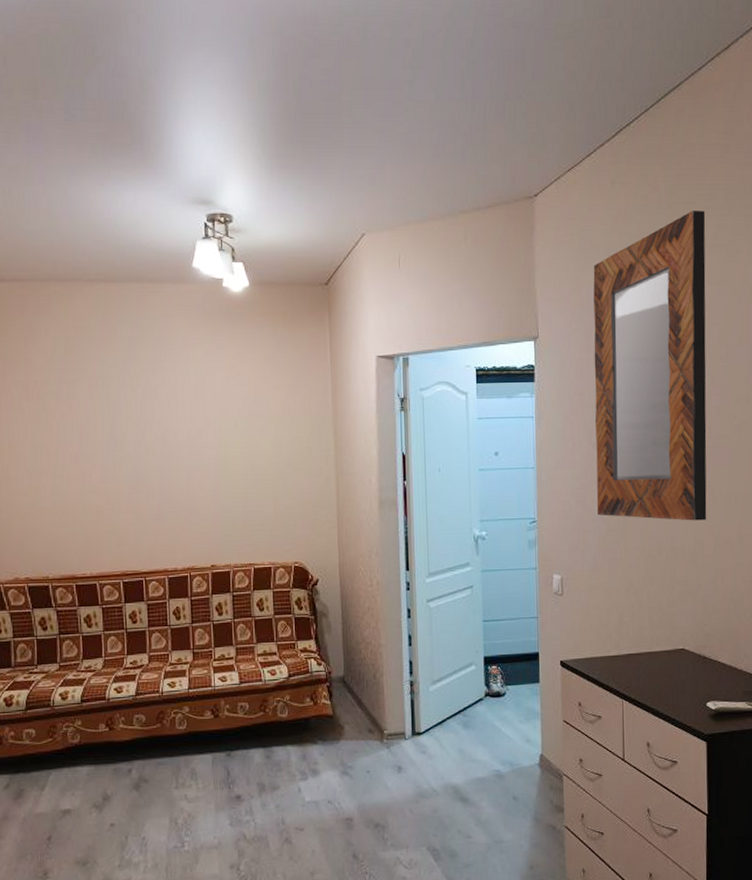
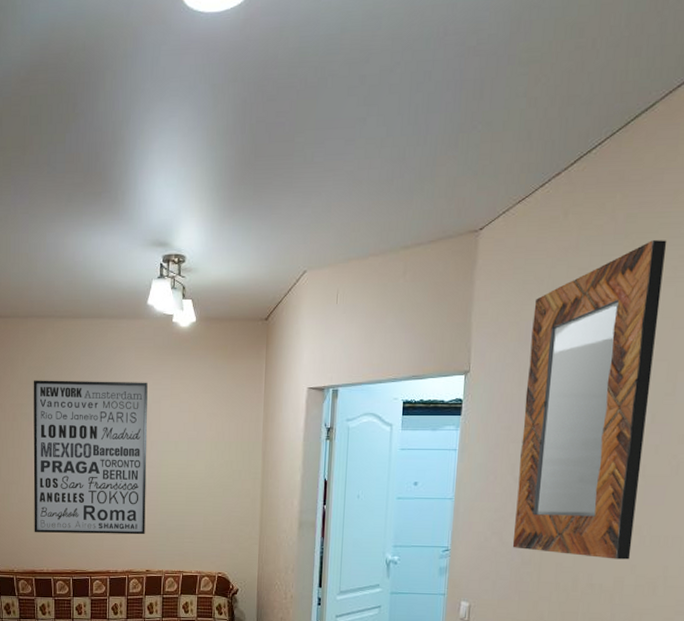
wall art: none [61,352,207,531] -> present [33,380,148,535]

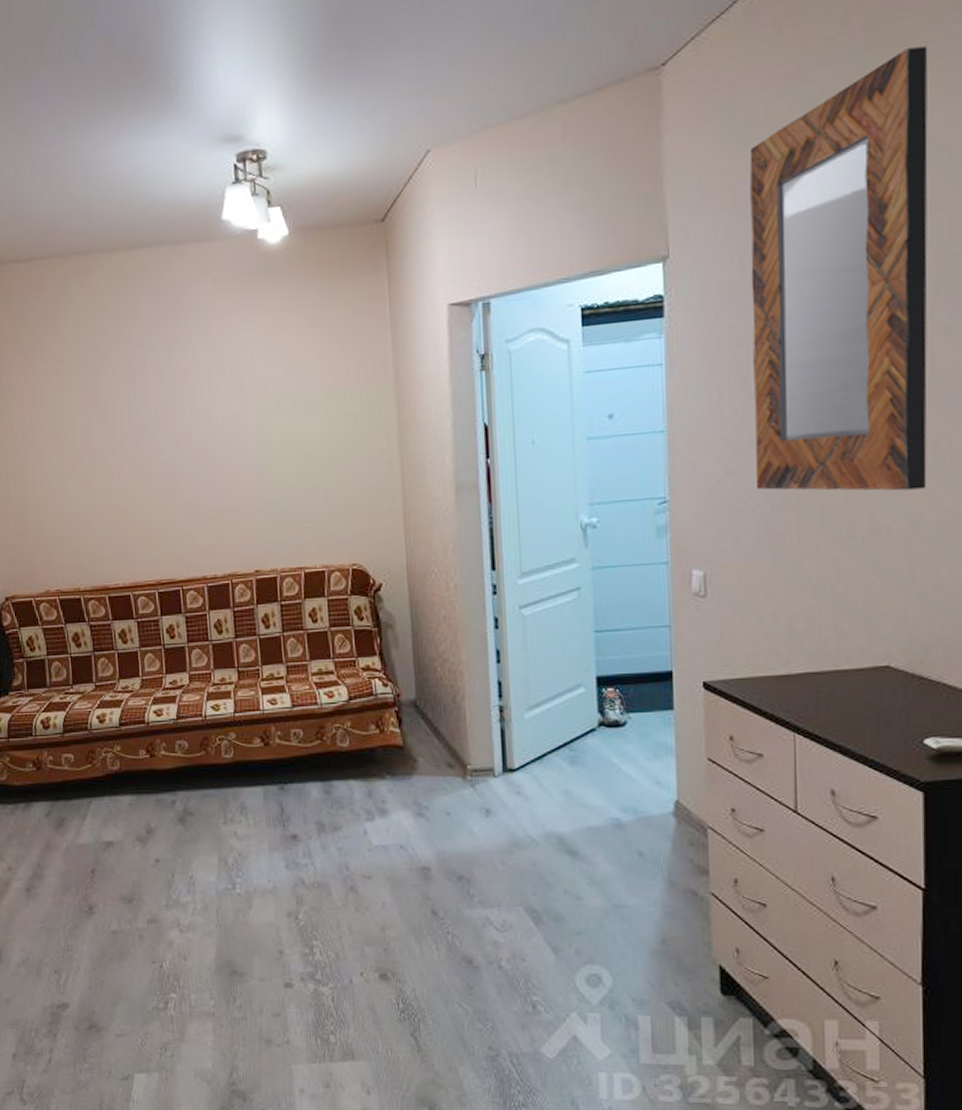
wall art: present [33,380,148,535] -> none [82,321,249,537]

